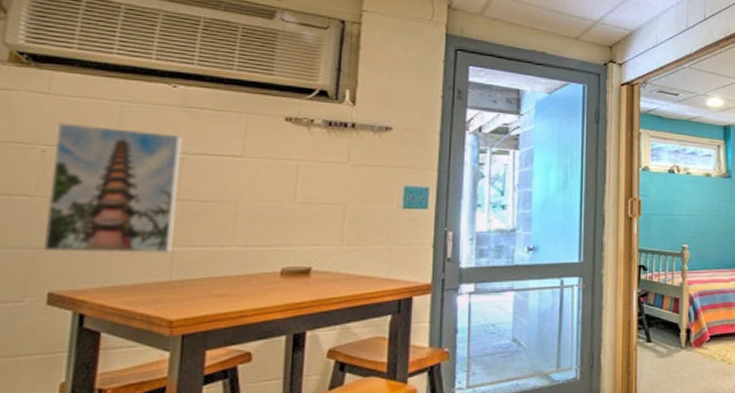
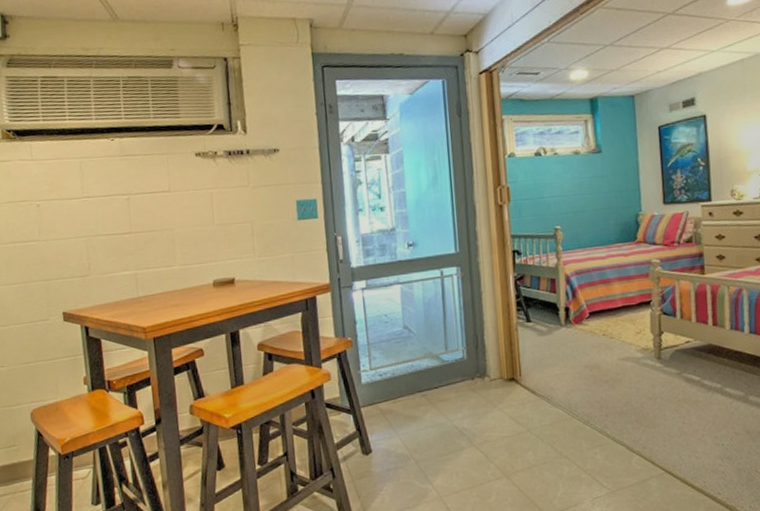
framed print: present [44,122,183,253] -> none [43,180,135,282]

